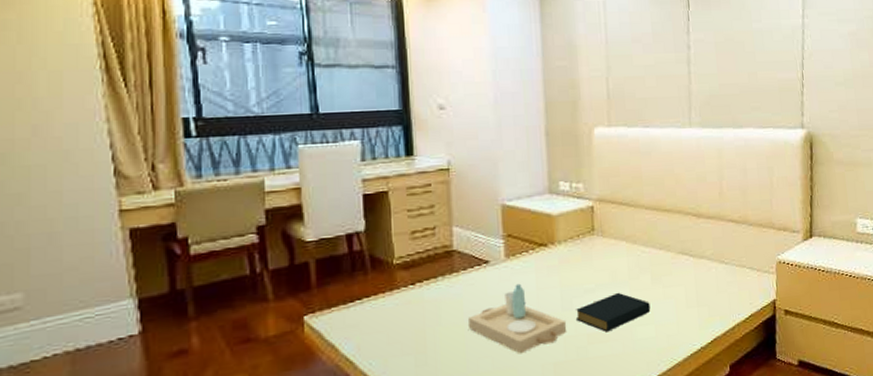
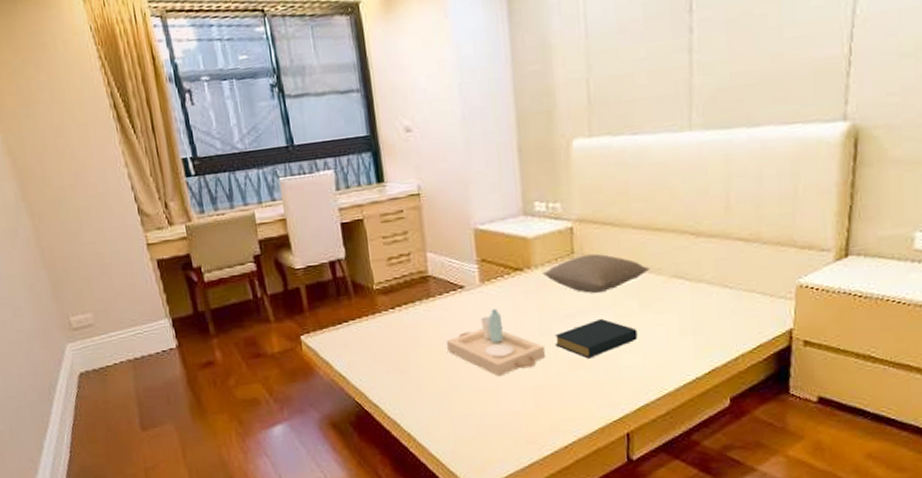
pillow: none [564,231,661,268] -> present [542,253,650,293]

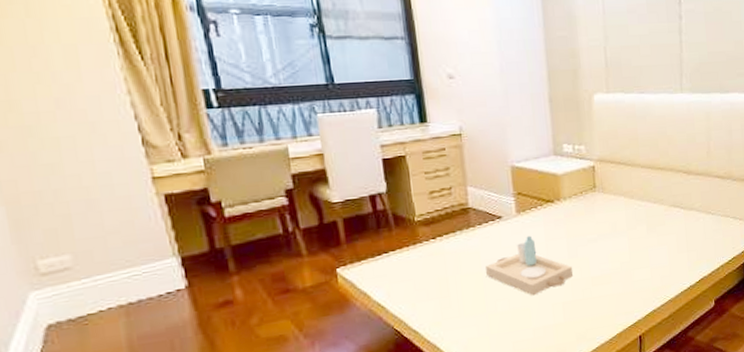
pillow: present [542,253,650,293] -> none [569,187,655,221]
hardback book: present [554,318,638,359] -> none [580,241,647,275]

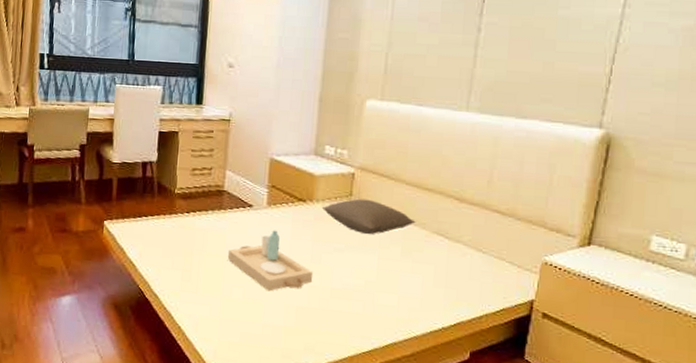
pillow: none [569,187,655,221] -> present [321,198,416,234]

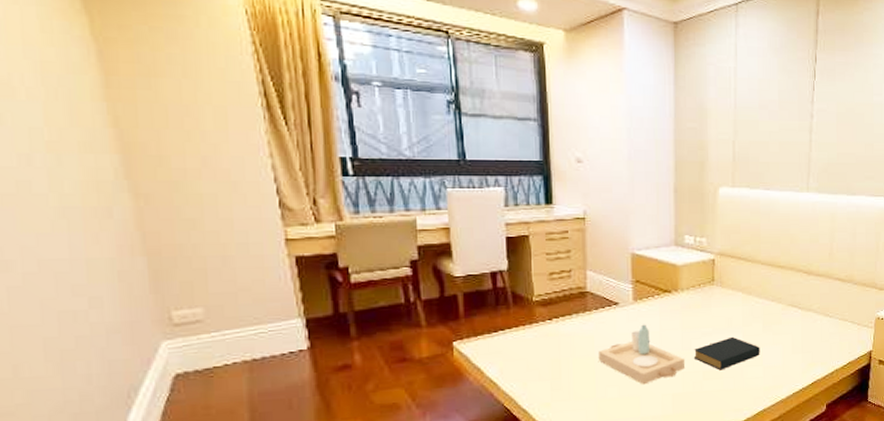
pillow: present [321,198,416,234] -> none [687,282,773,315]
hardback book: none [322,257,396,291] -> present [693,336,760,370]

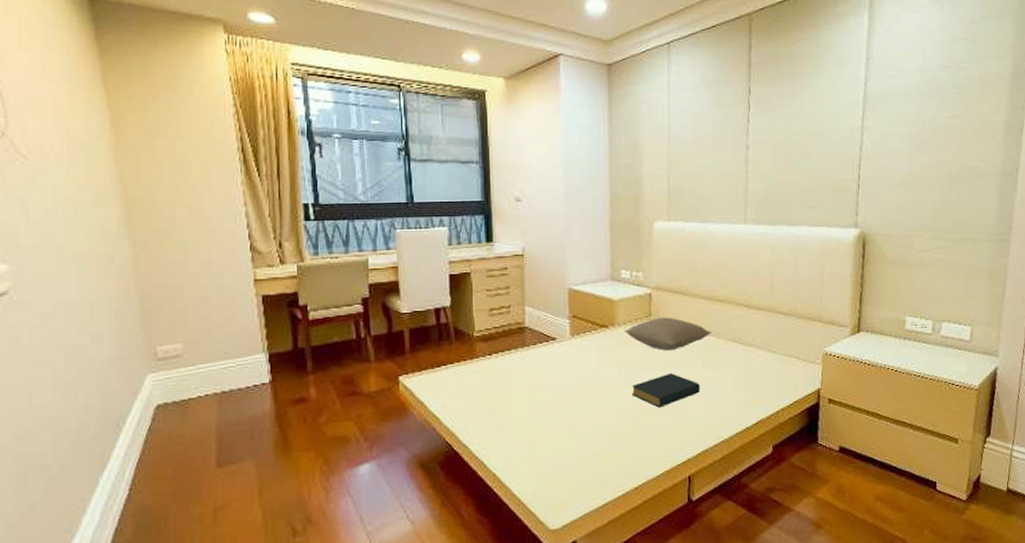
serving tray: present [599,324,686,385] -> none [537,359,623,422]
pillow: none [687,282,773,315] -> present [624,317,712,350]

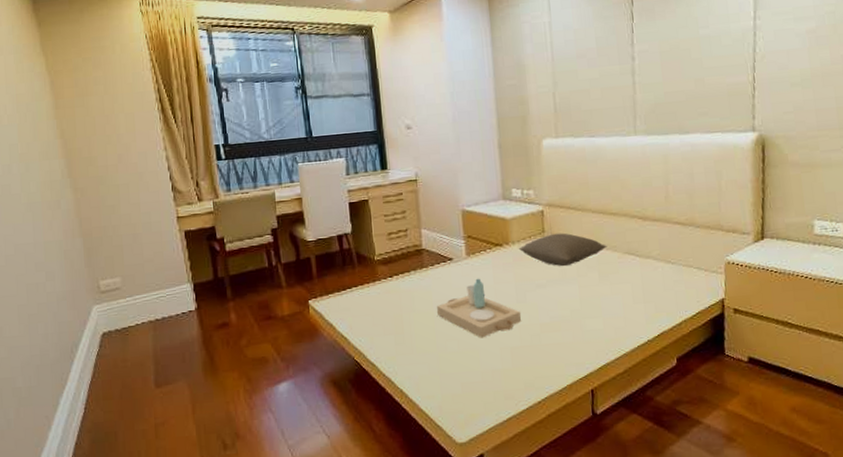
serving tray: none [537,359,623,422] -> present [437,278,522,338]
hardback book: present [631,372,700,408] -> none [529,287,599,323]

